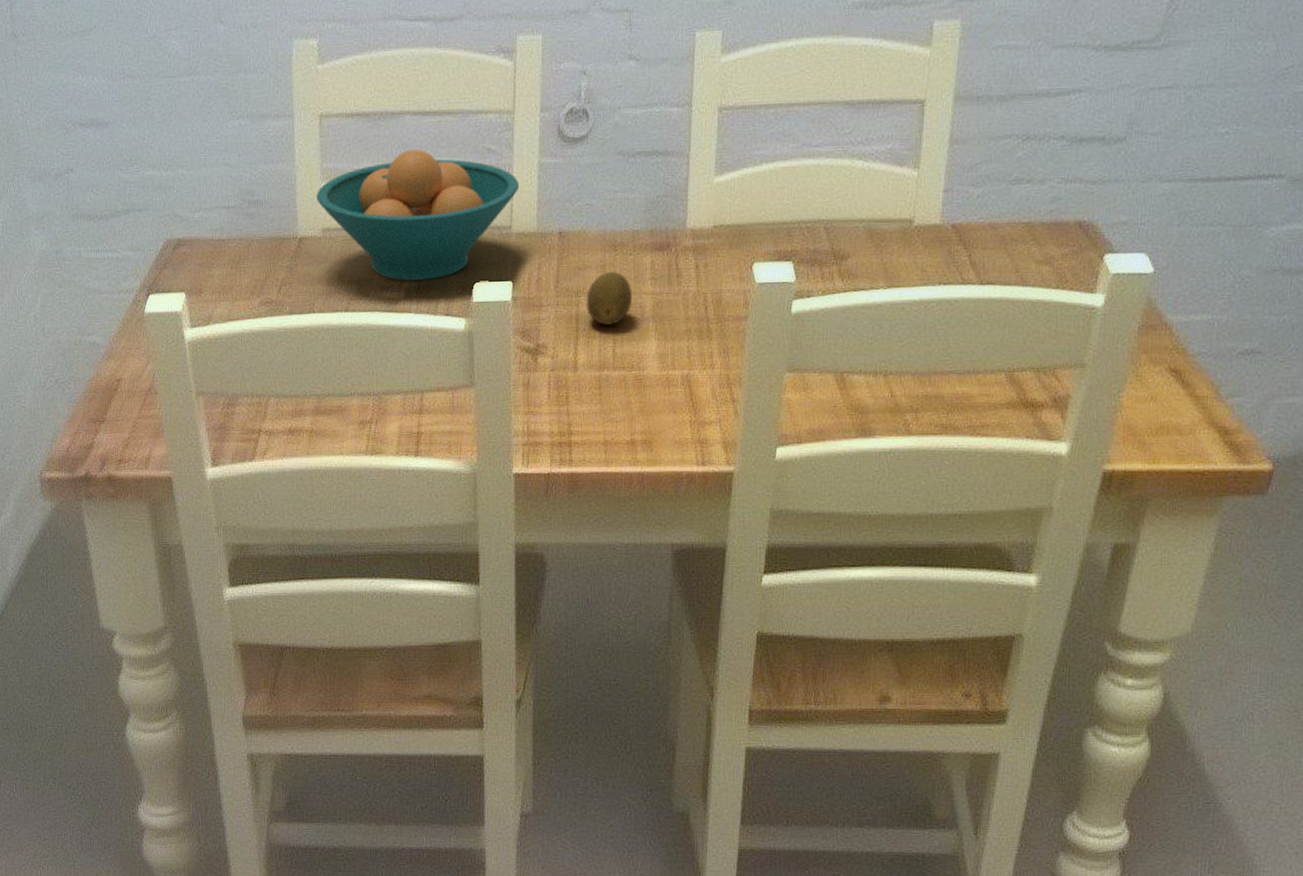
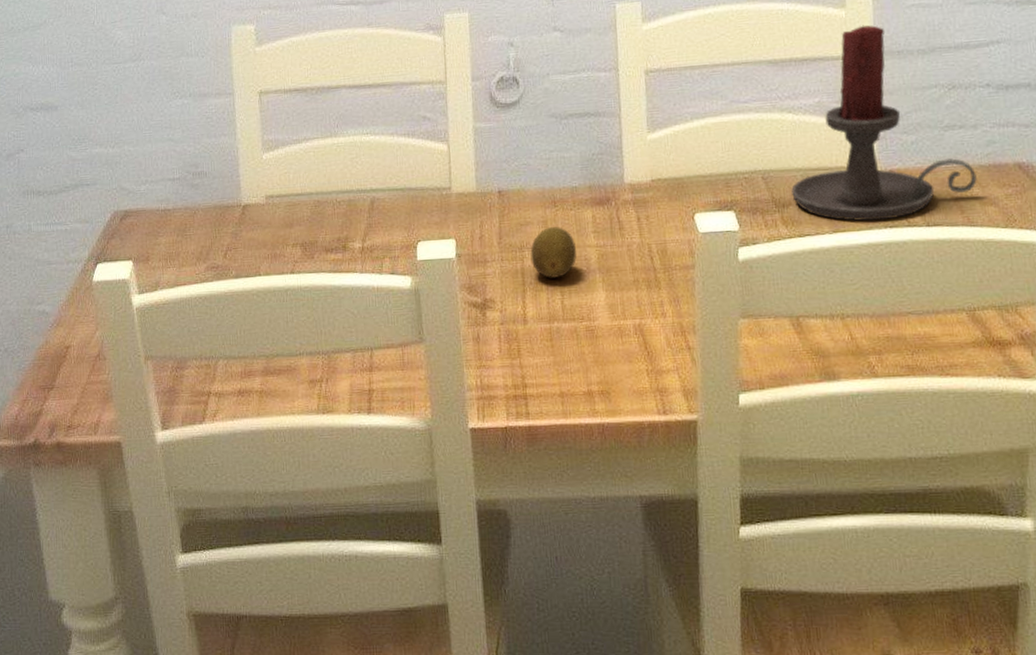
fruit bowl: present [317,149,520,281] -> none [259,119,457,243]
candle holder: none [852,66,1037,277] -> present [791,24,977,221]

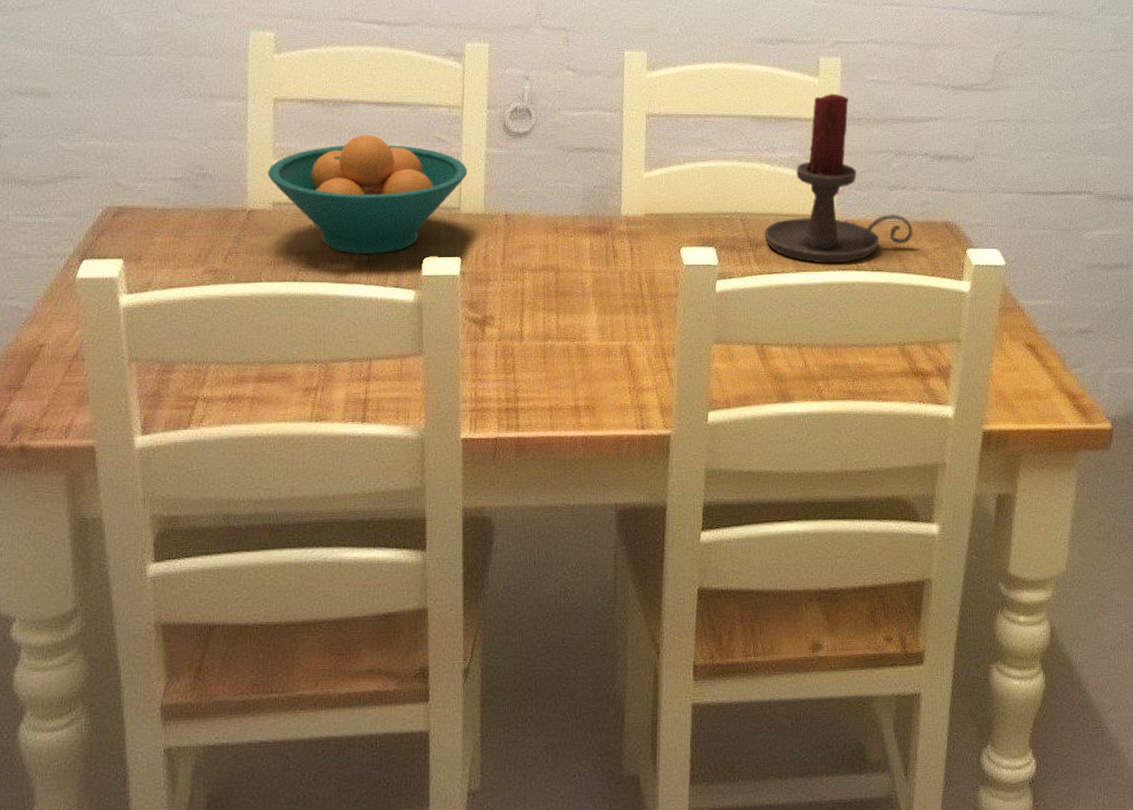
fruit bowl: none [259,119,457,243] -> present [268,135,468,254]
fruit: present [530,226,577,278] -> none [531,250,574,299]

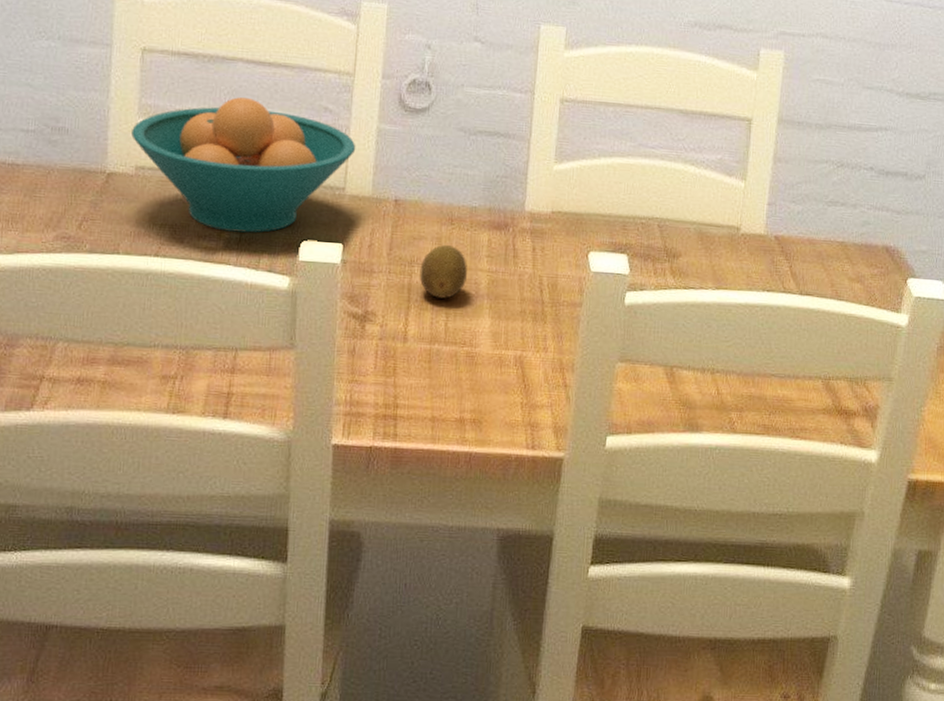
fruit: none [531,250,574,299] -> present [419,244,468,299]
candle holder: present [764,93,913,264] -> none [683,90,850,284]

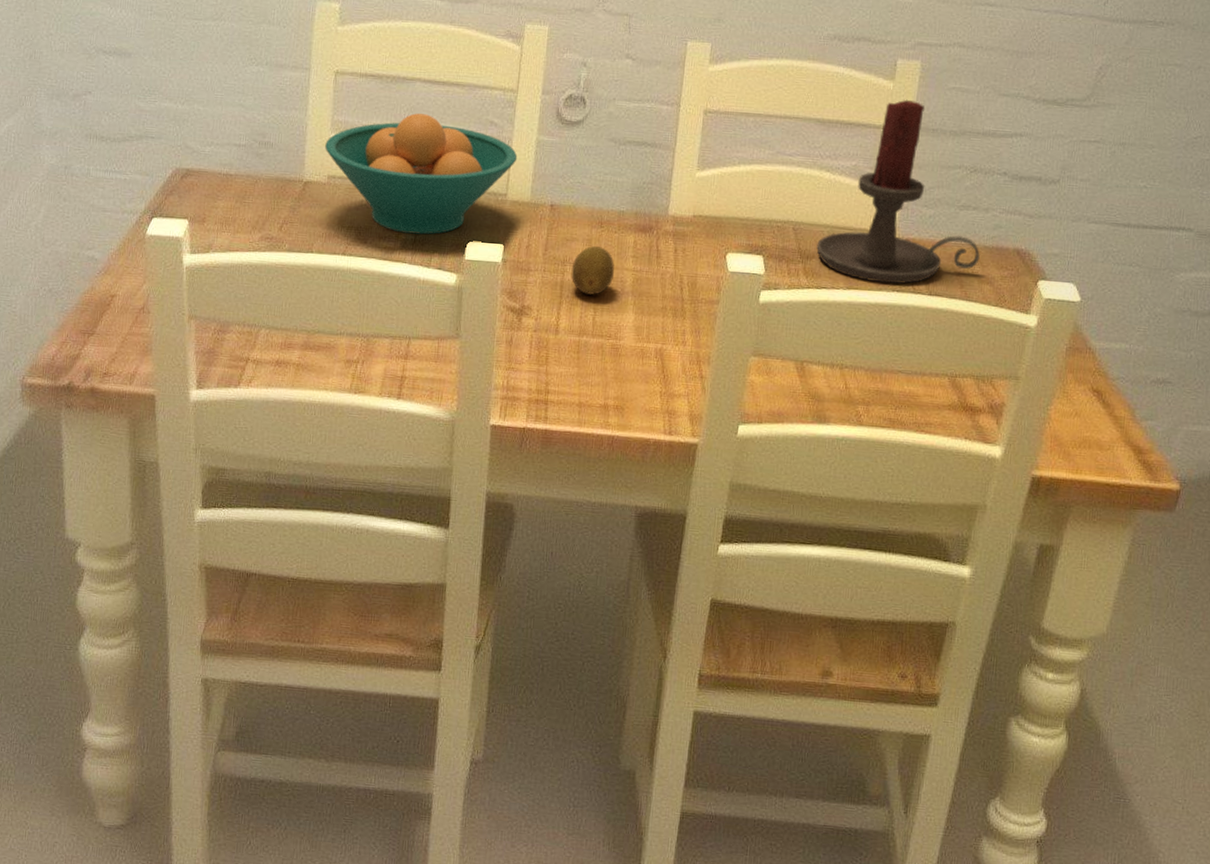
candle holder: none [683,90,850,284] -> present [816,99,980,284]

